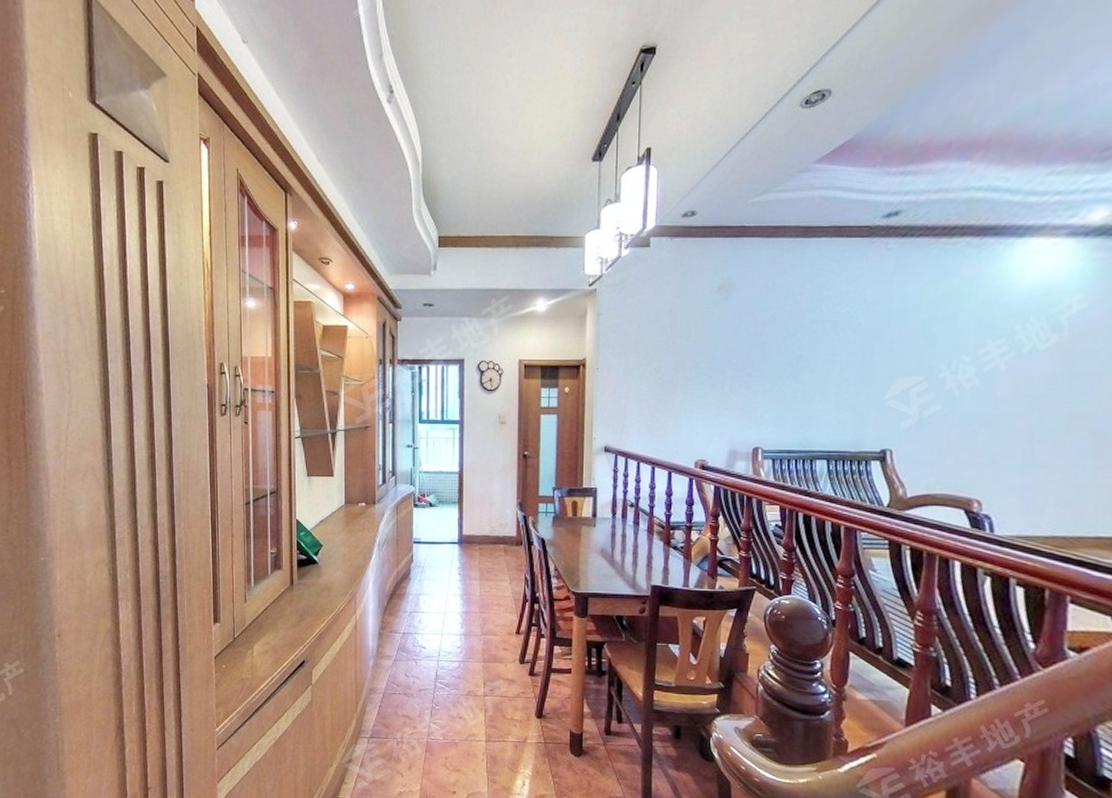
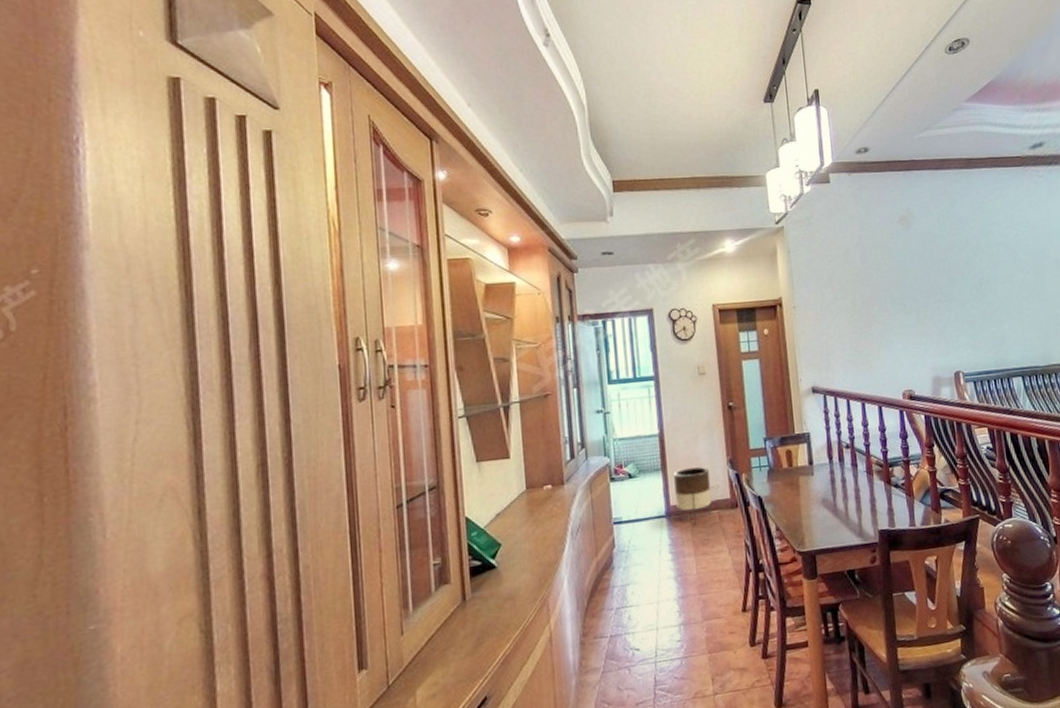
planter: none [467,504,500,555] -> present [674,466,712,525]

